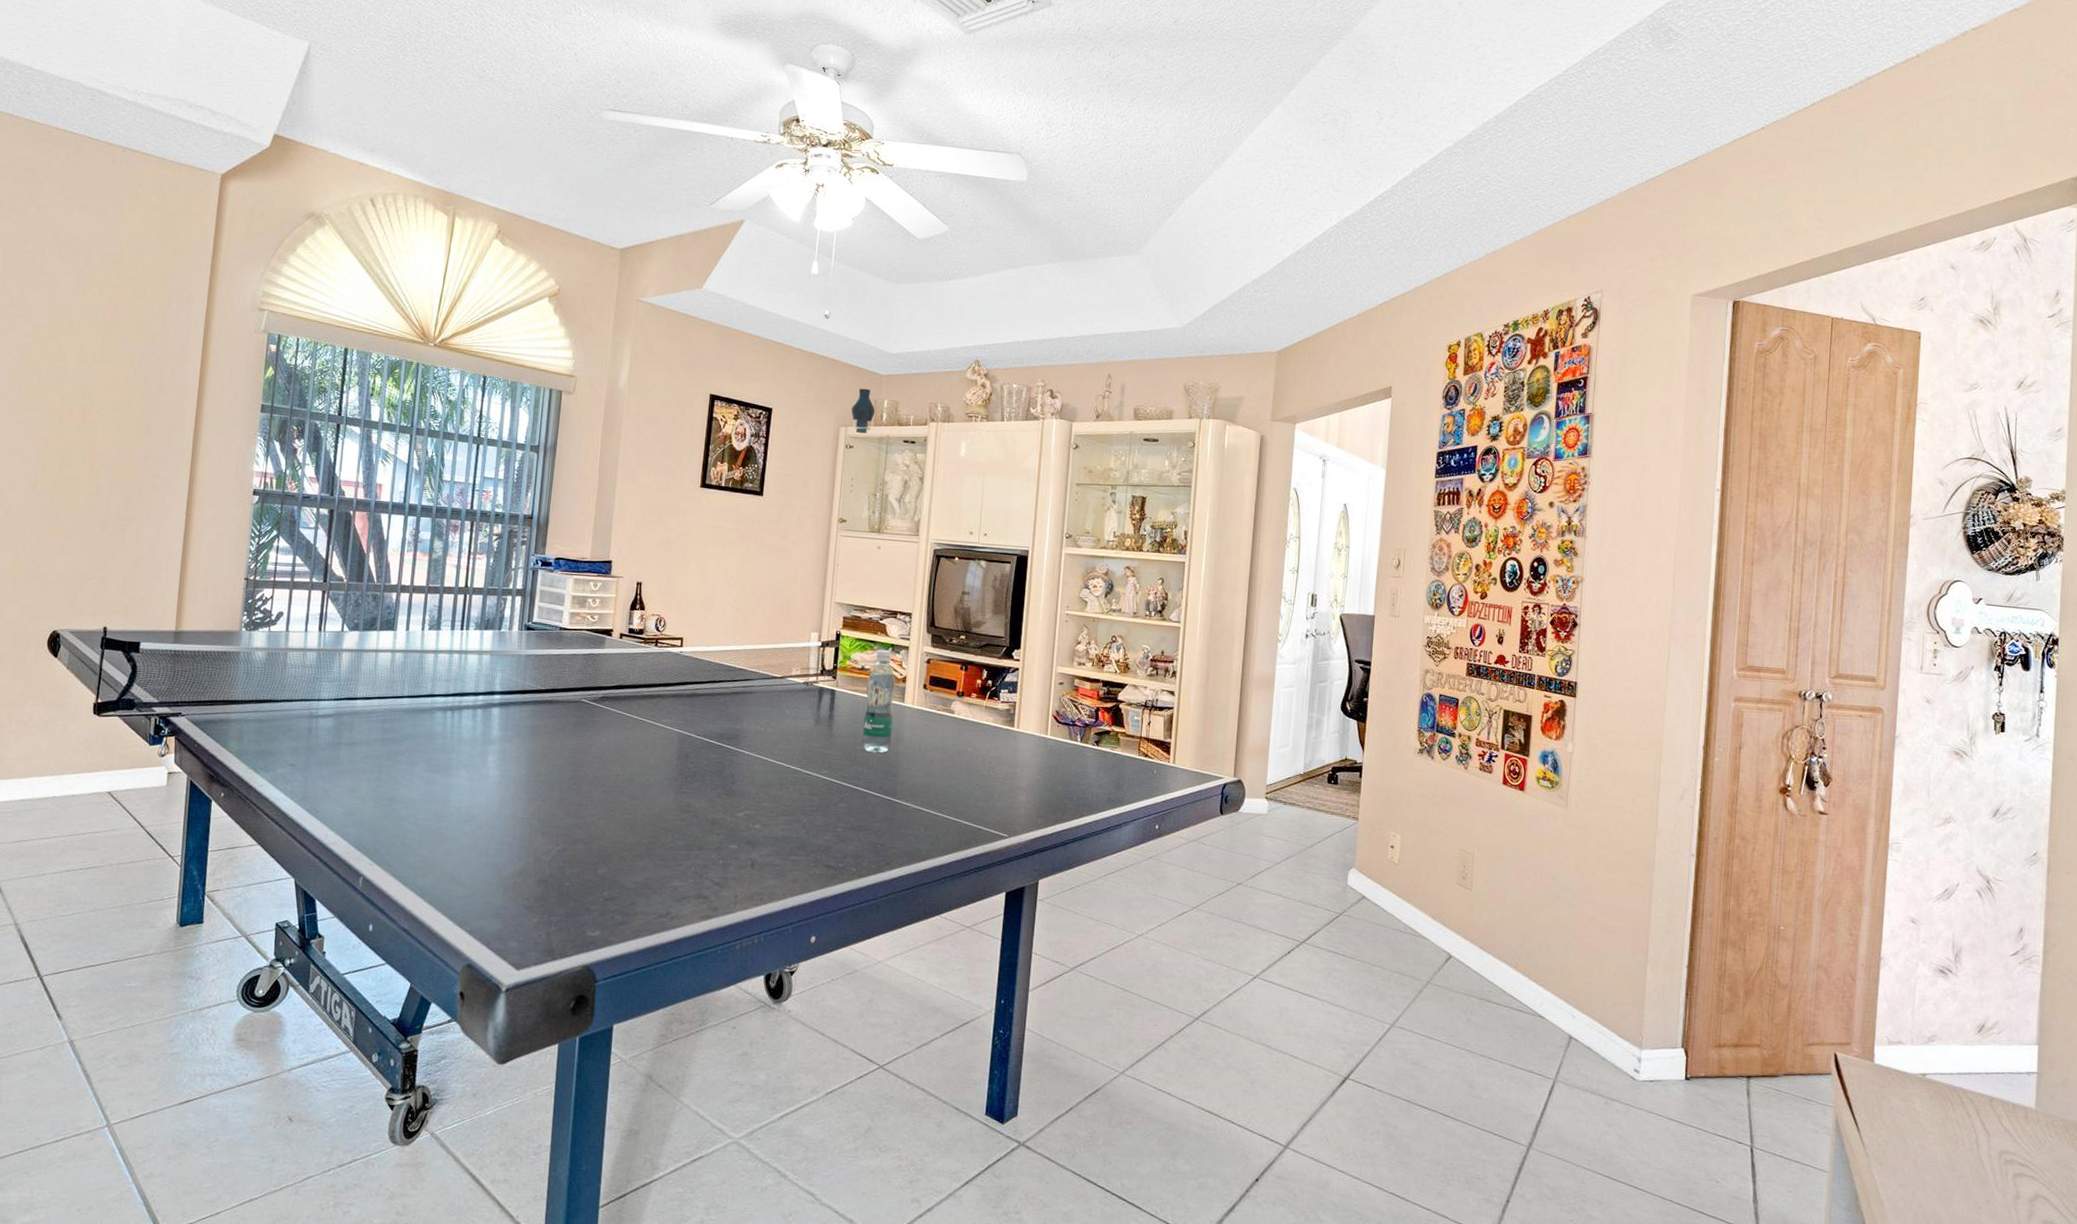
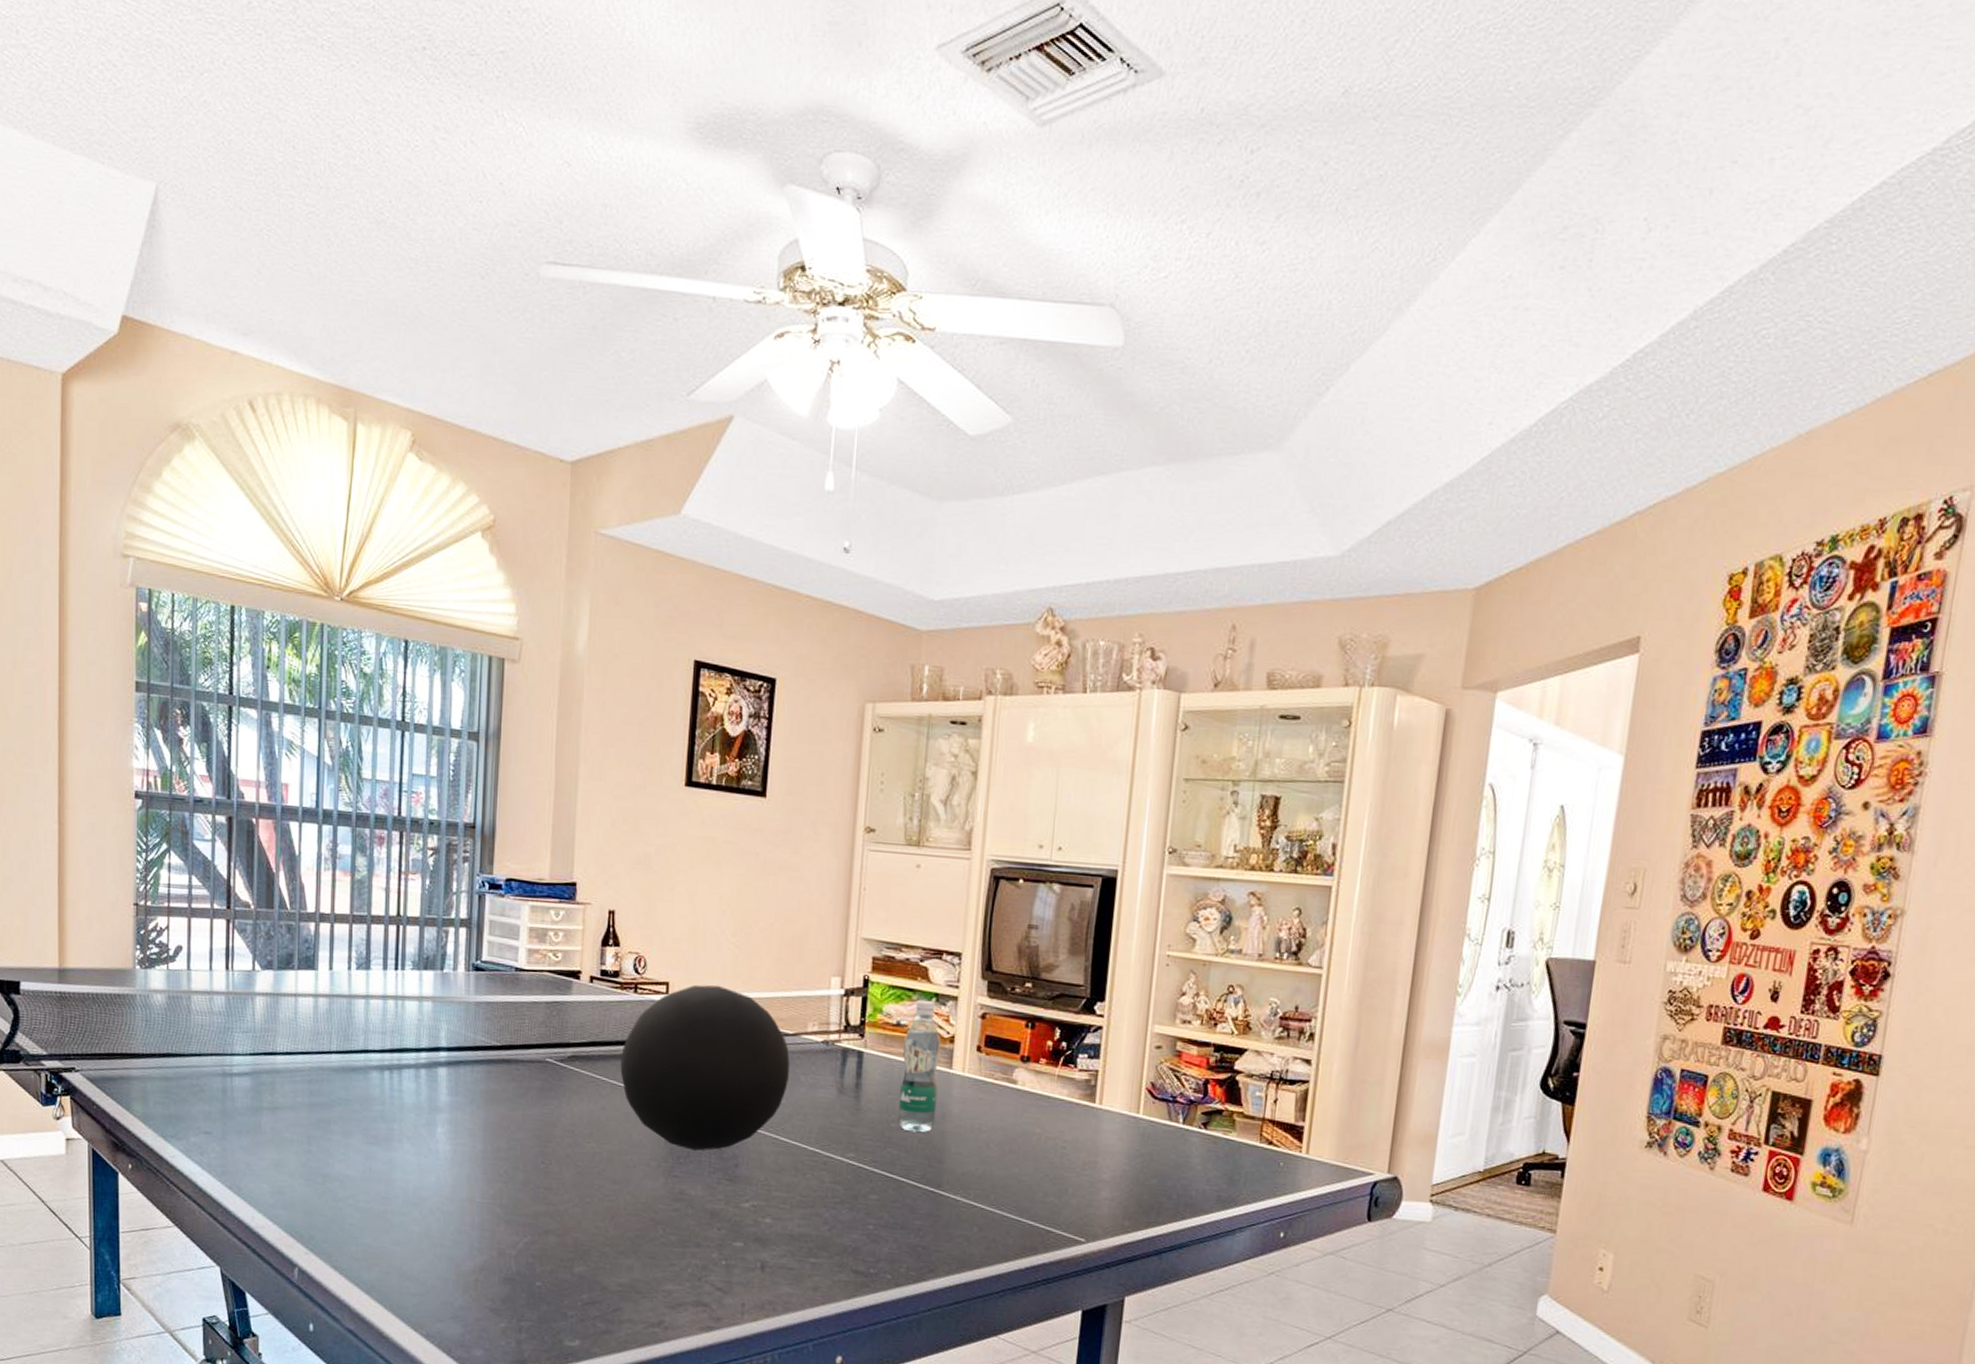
ball: none [641,639,778,771] -> present [620,984,790,1151]
vase: present [851,388,876,434] -> none [880,649,913,713]

